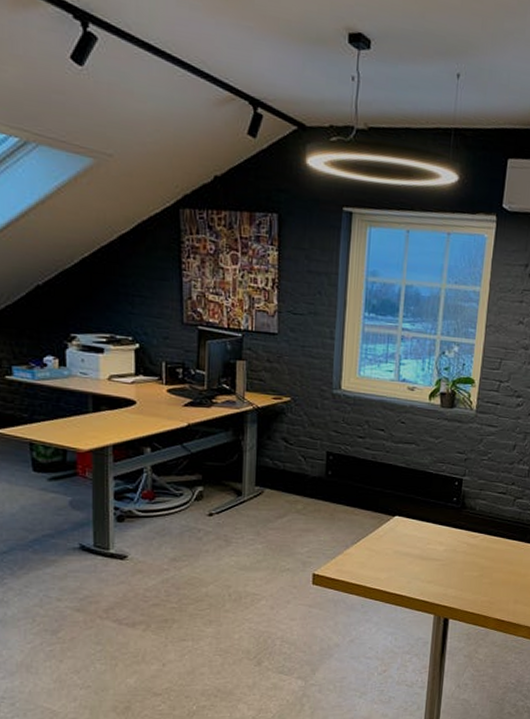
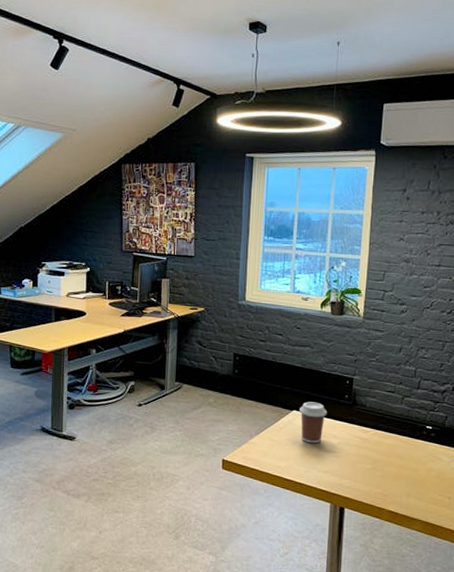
coffee cup: none [401,506,433,552] -> present [299,401,327,444]

